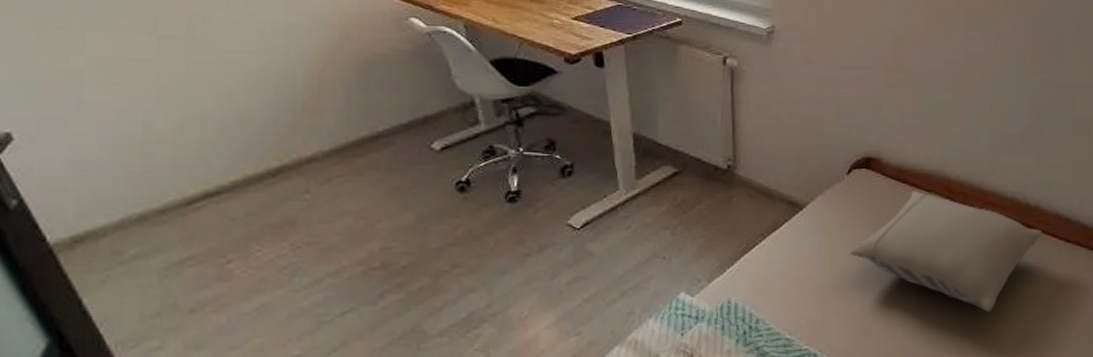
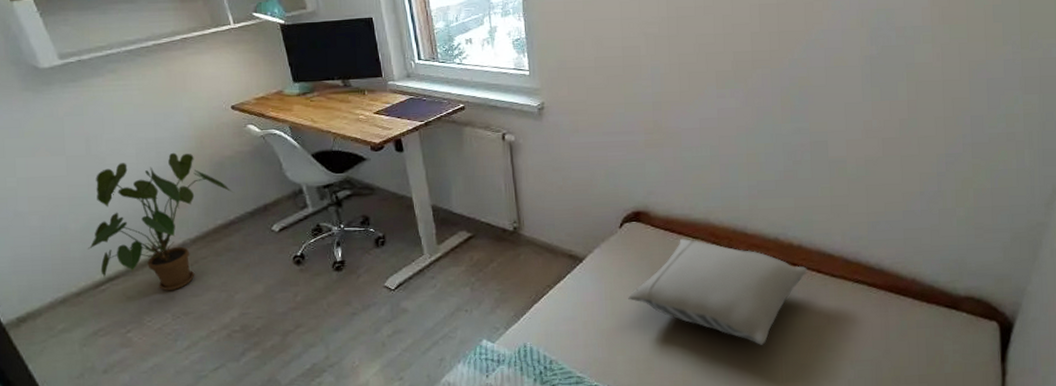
house plant: none [181,42,386,213] -> present [88,152,234,290]

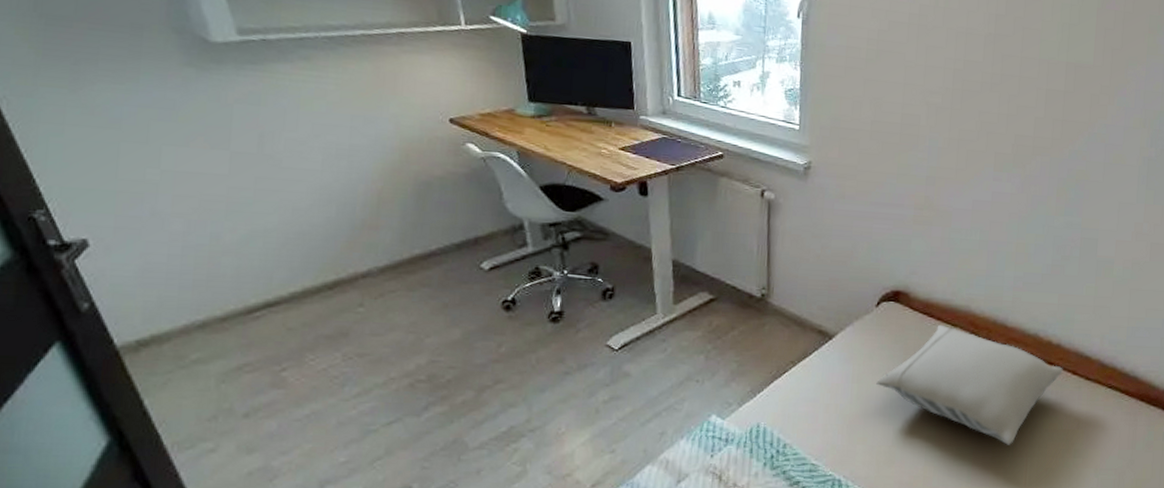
house plant: present [88,152,234,290] -> none [244,163,440,326]

